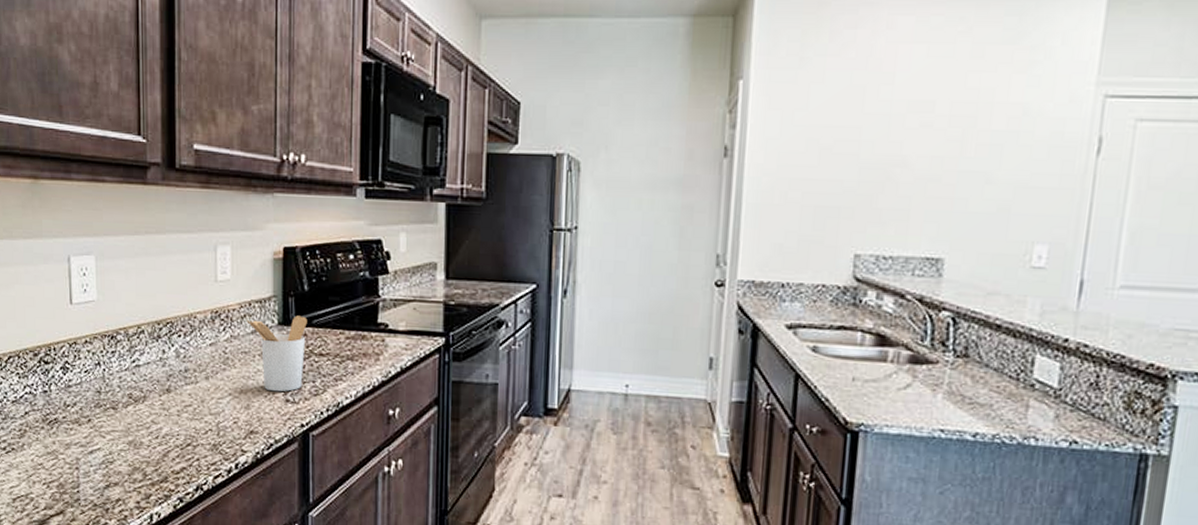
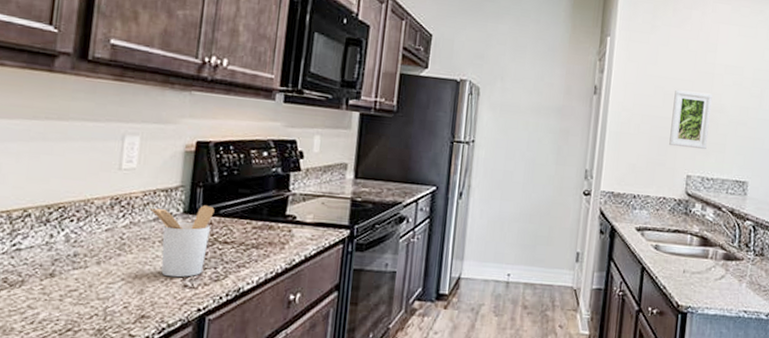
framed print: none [828,141,889,219] -> present [669,89,712,150]

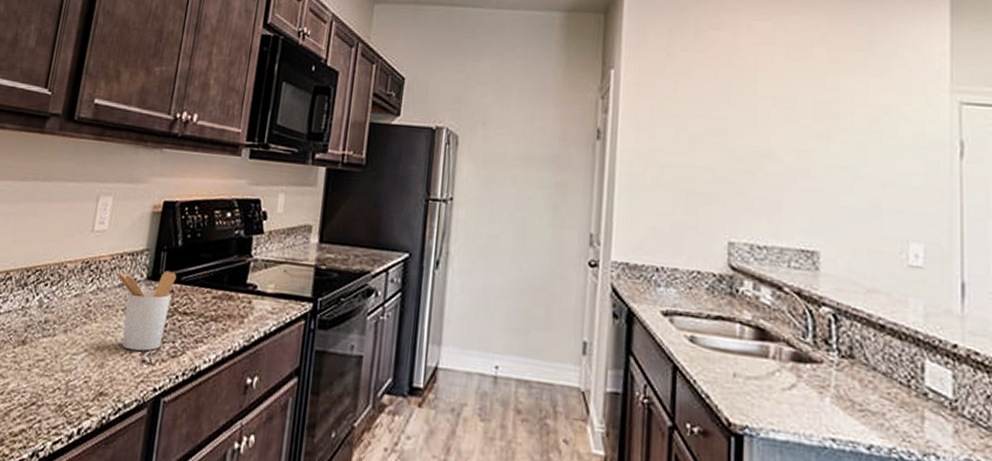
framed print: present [669,89,712,150] -> none [700,130,756,208]

